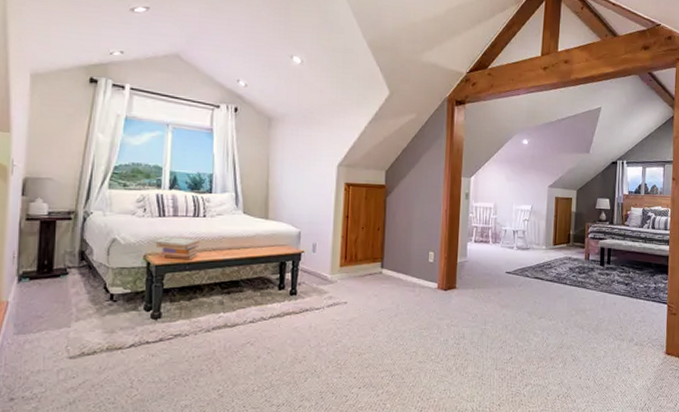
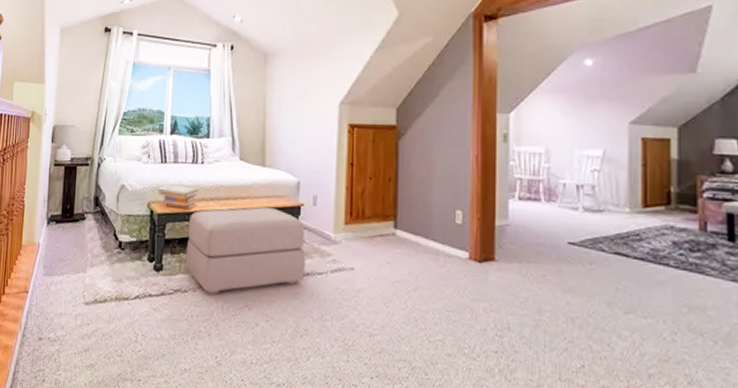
ottoman: none [186,255,305,335] -> present [185,207,305,294]

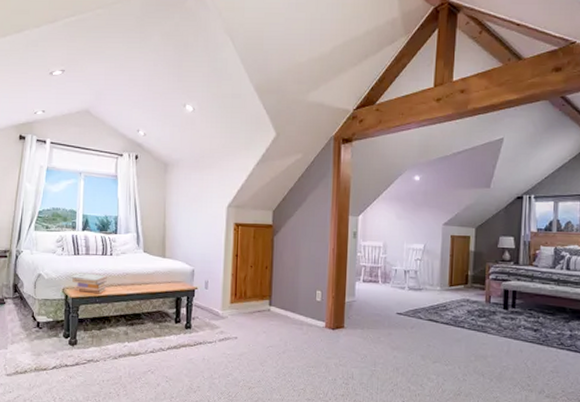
ottoman: present [185,207,305,294] -> none [97,290,198,362]

